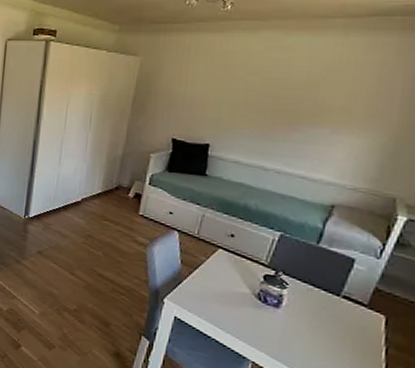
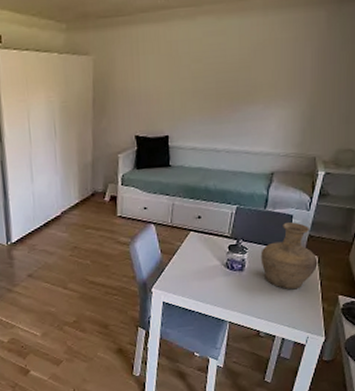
vase: none [303,266,385,349] -> present [260,222,318,290]

